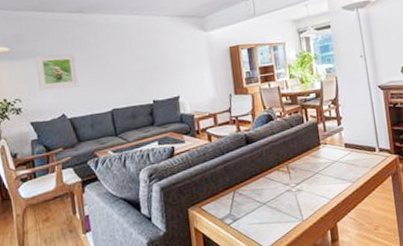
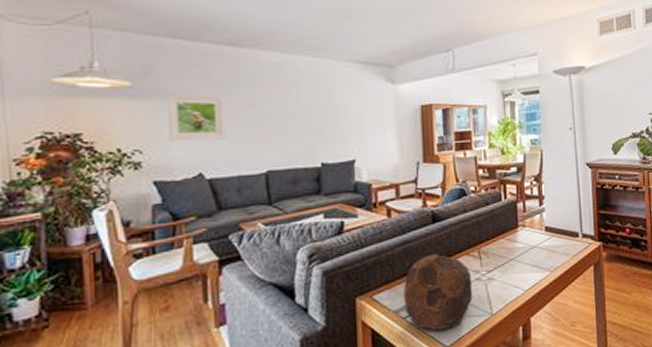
soccer ball: none [226,170,285,235] -> present [403,253,473,331]

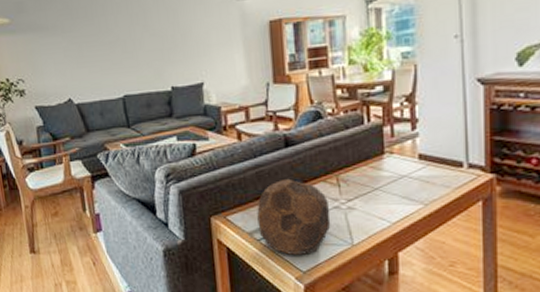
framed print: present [168,95,225,141] -> none [38,26,87,71]

